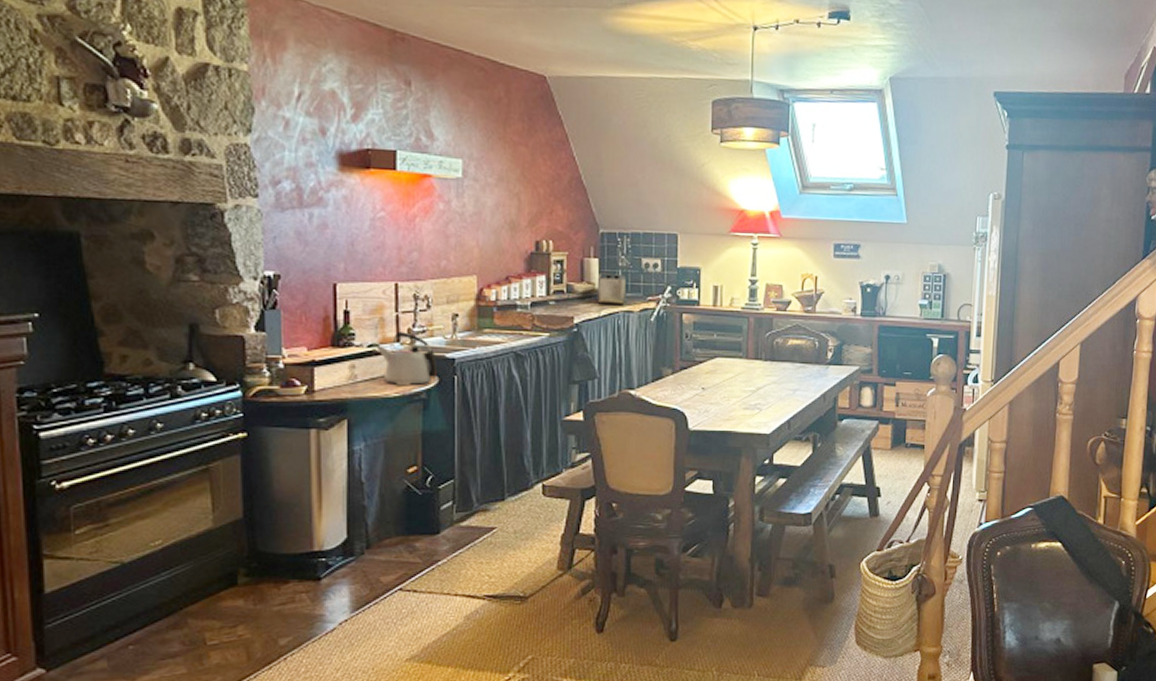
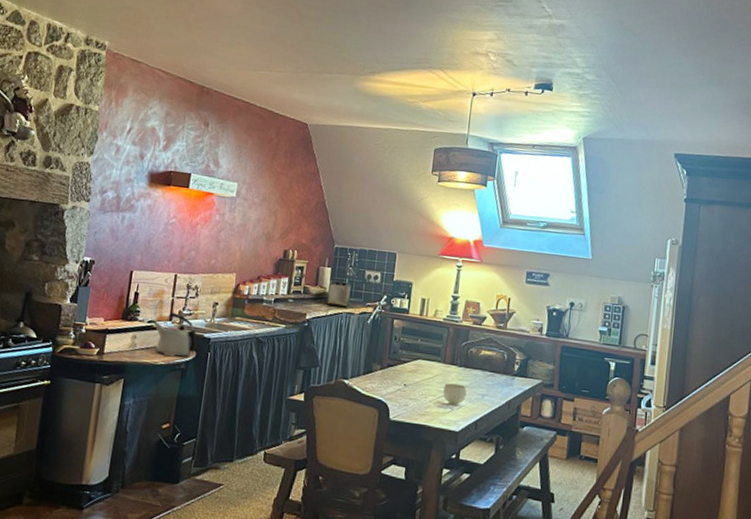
cup: none [749,381,776,404] -> present [443,383,467,405]

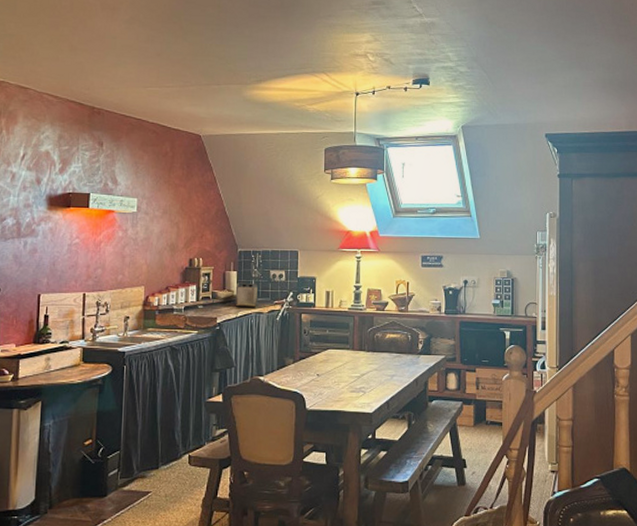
kettle: present [153,313,197,357] -> none [66,331,111,374]
cup: present [443,383,467,405] -> none [355,368,377,388]

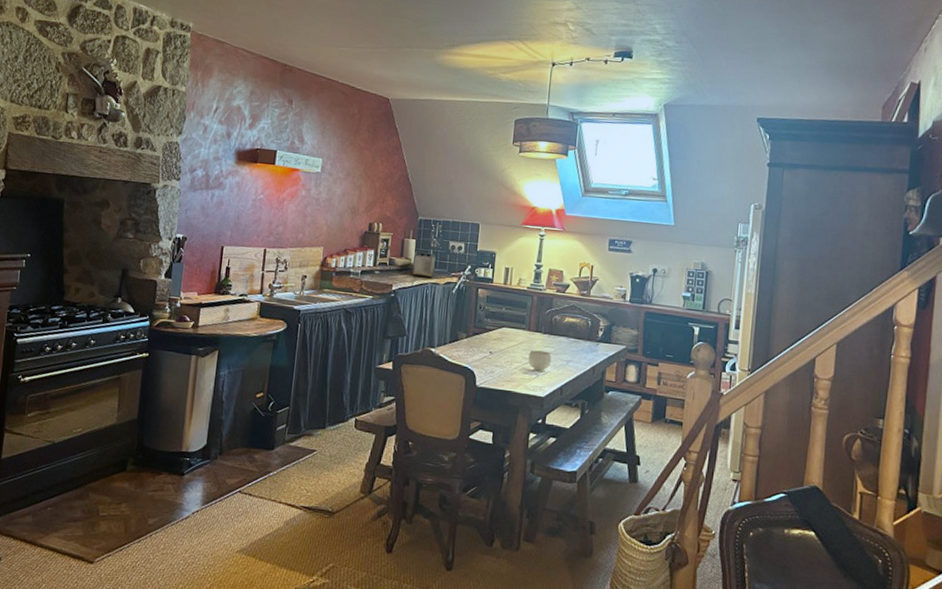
cup: none [355,368,377,388] -> present [528,350,552,371]

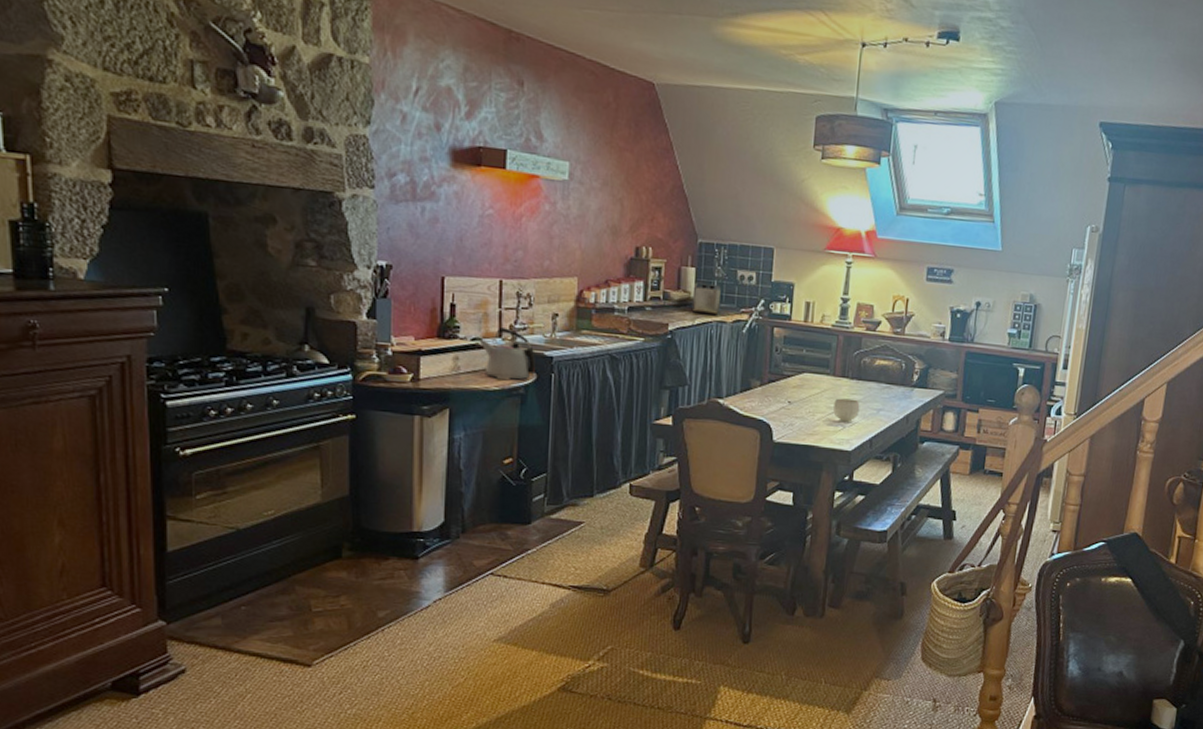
kettle: none [245,286,287,329] -> present [479,327,535,381]

